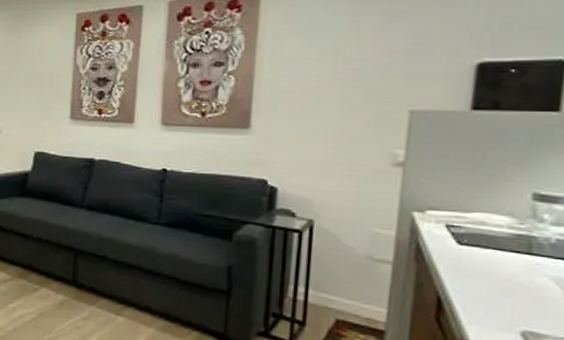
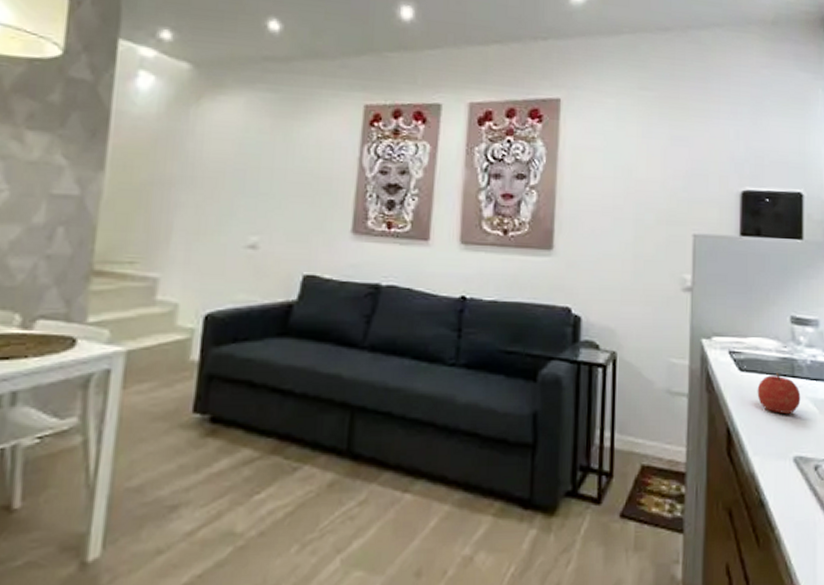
fruit: none [478,248,538,291] -> present [757,372,801,415]

